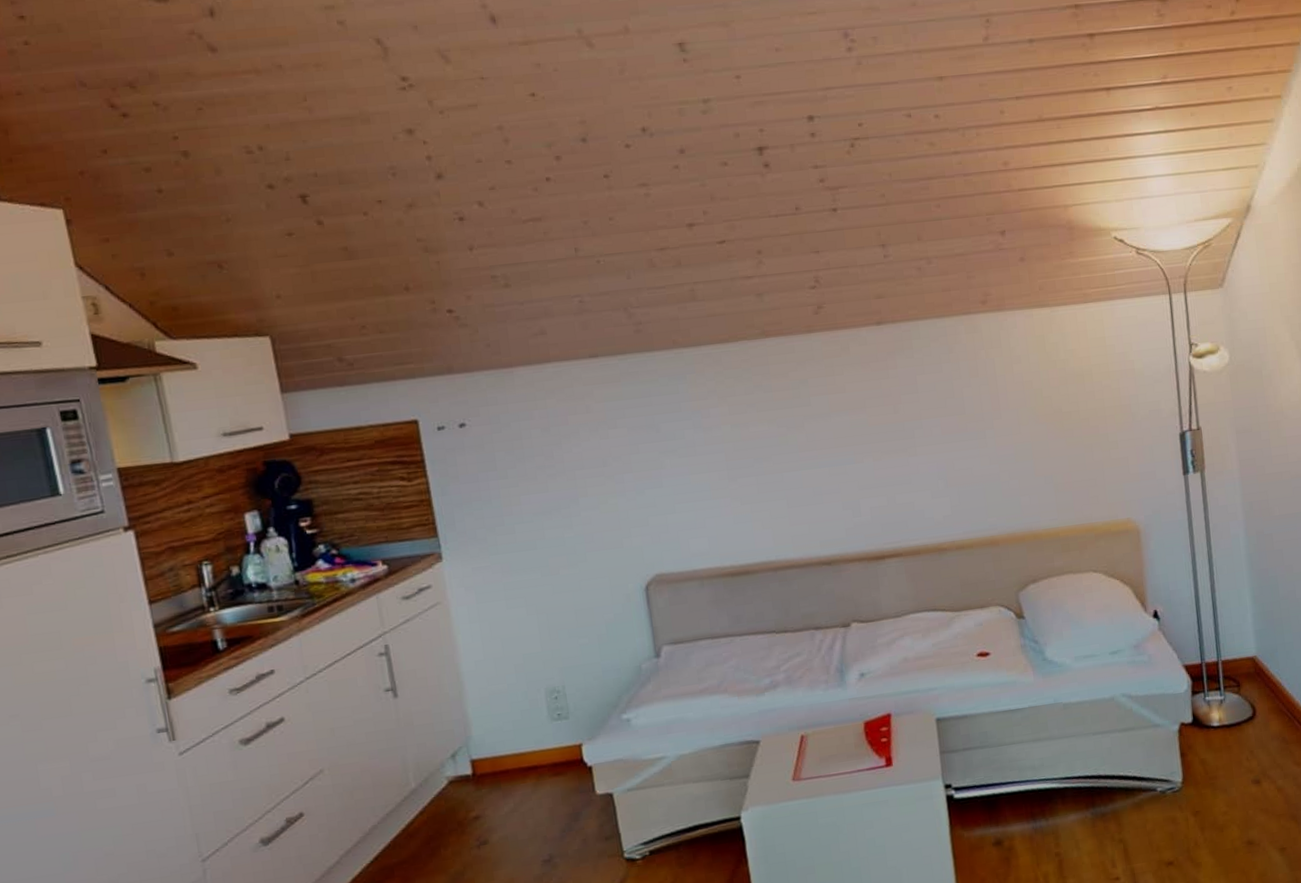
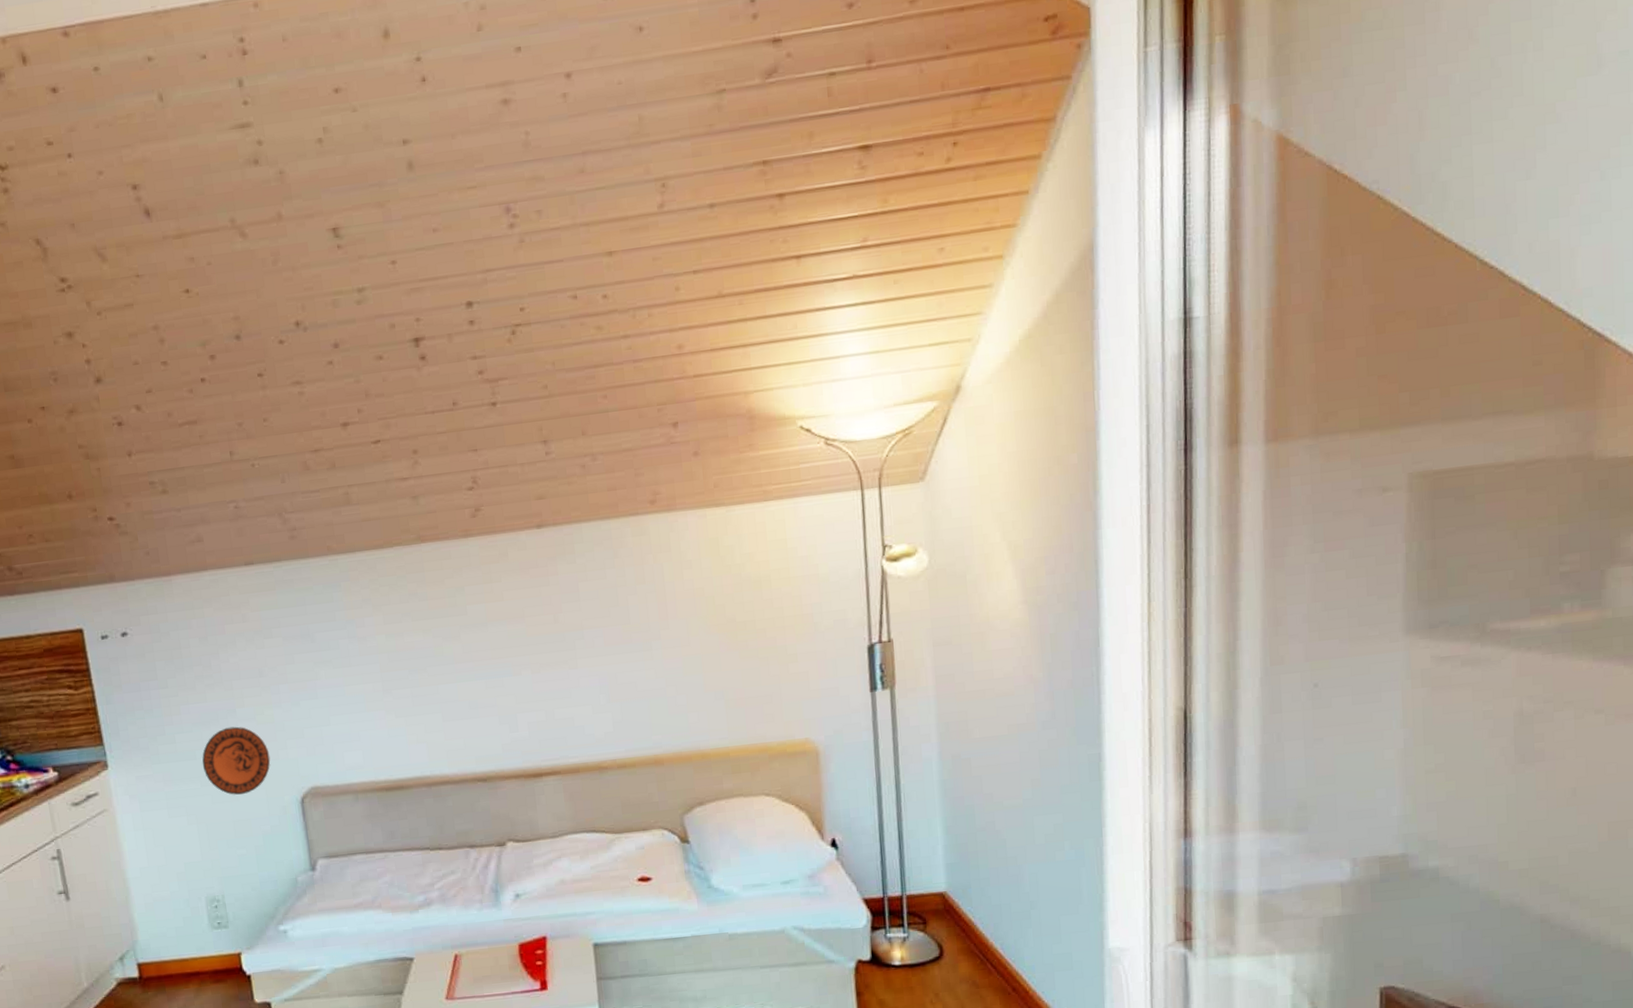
decorative plate: none [543,515,614,584] -> present [202,726,271,795]

